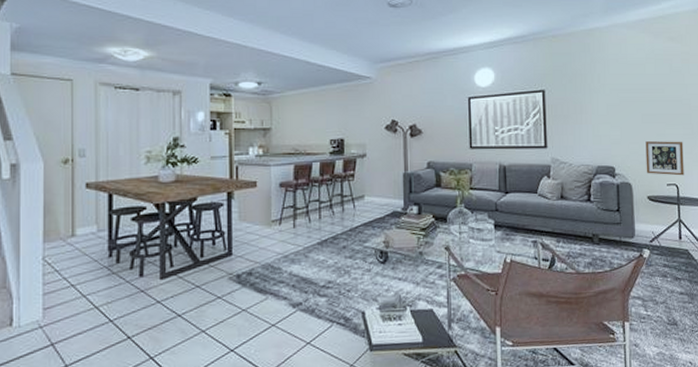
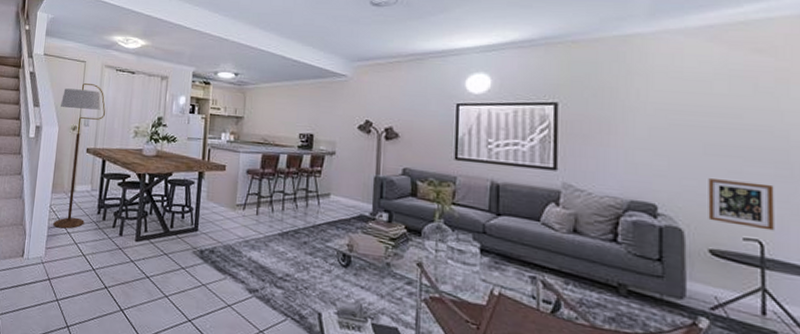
floor lamp: none [44,106,105,282] -> present [53,83,105,229]

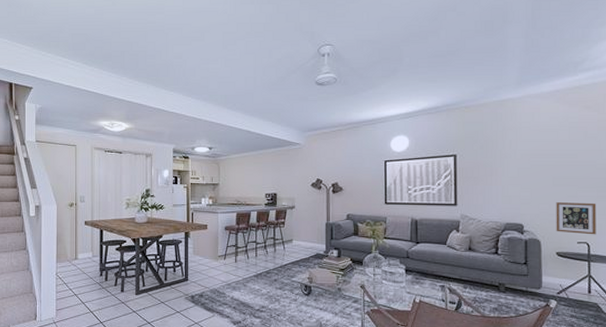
floor lamp: present [53,83,105,229] -> none [57,165,98,292]

